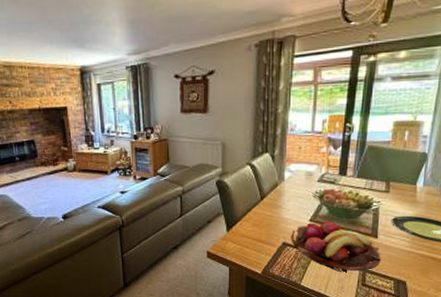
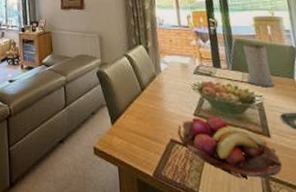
vase: none [370,150,399,194] -> present [242,43,275,87]

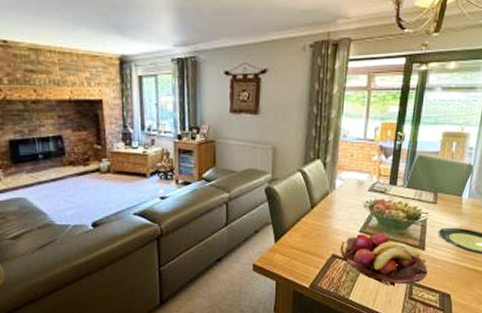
vase: present [242,43,275,87] -> none [419,160,447,205]

